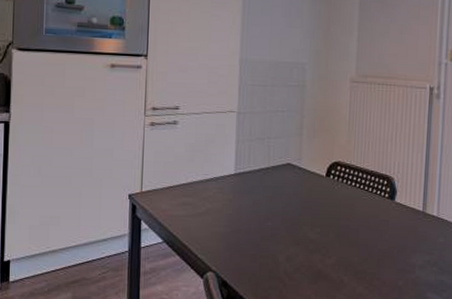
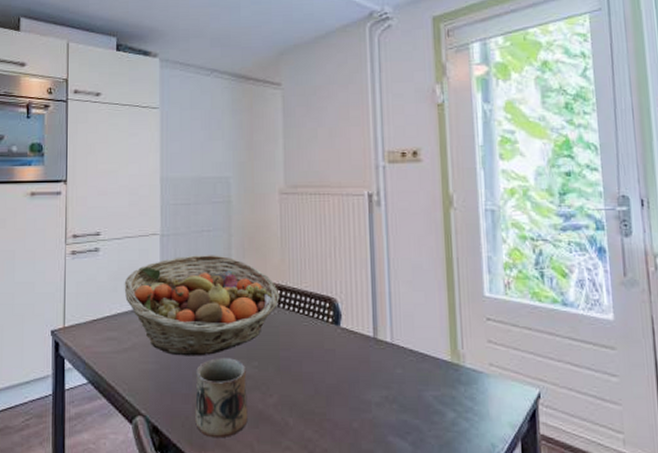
fruit basket: none [200,132,344,222] -> present [124,255,280,356]
mug: none [261,224,310,292] -> present [195,358,248,438]

